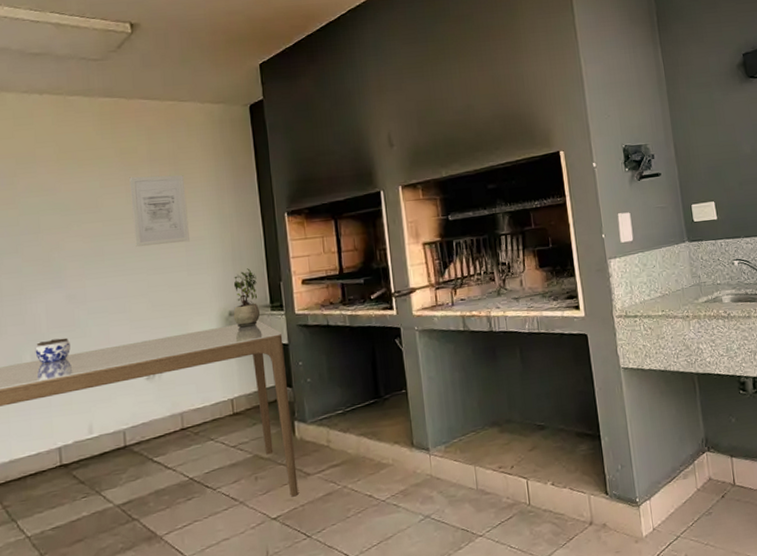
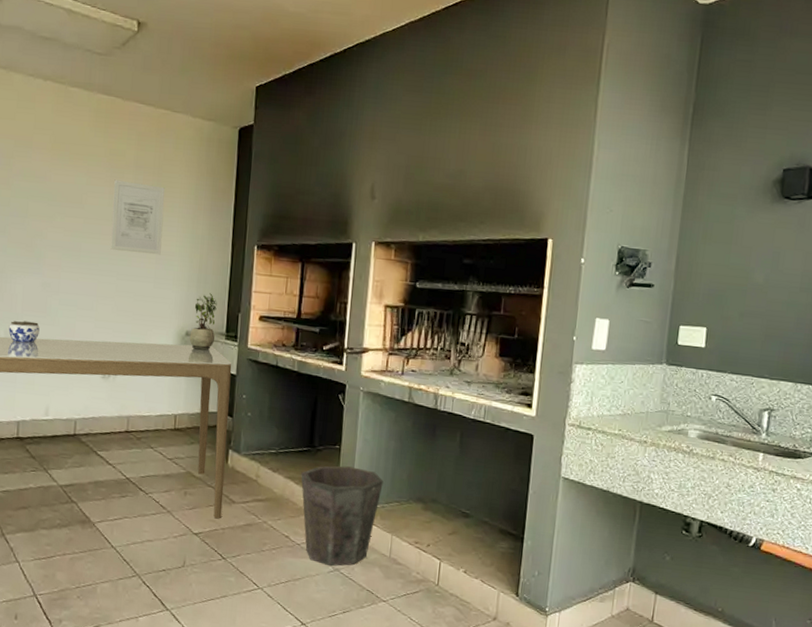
waste bin: none [372,407,456,515] -> present [301,466,383,567]

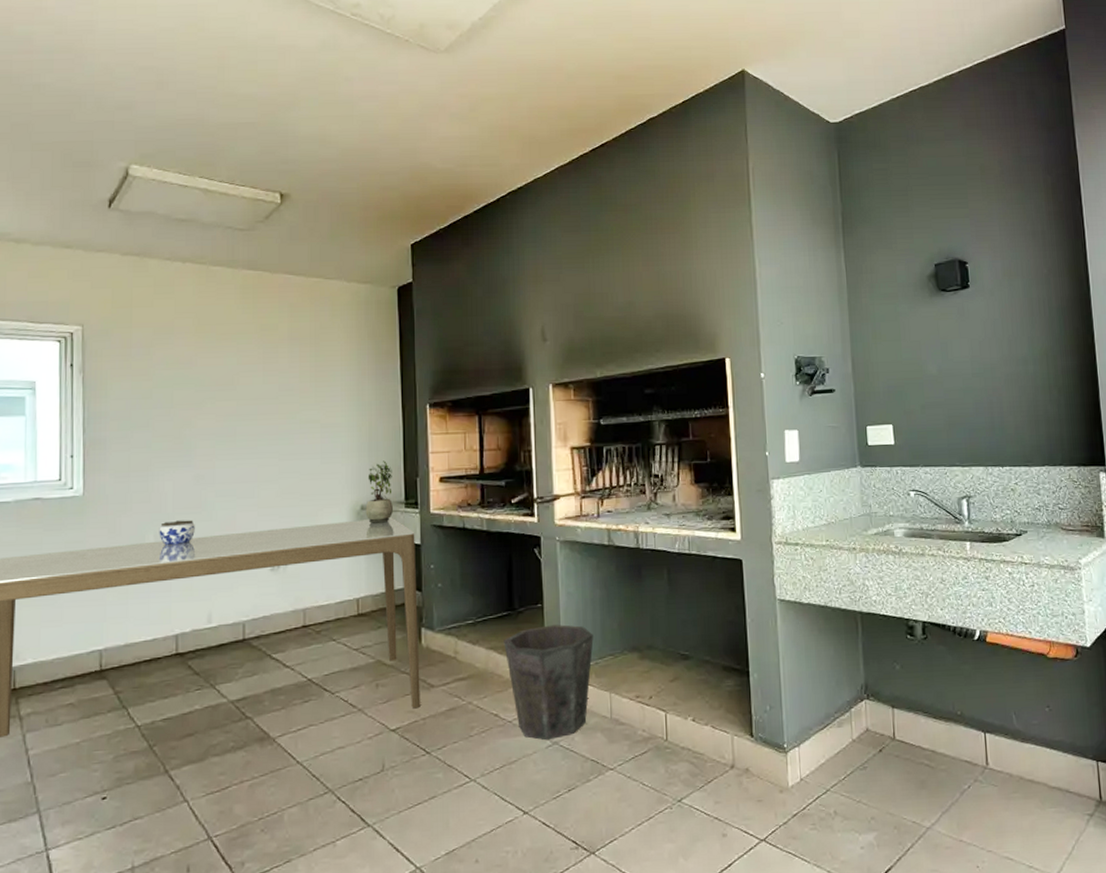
wall art: present [110,179,165,255] -> none [268,355,325,430]

